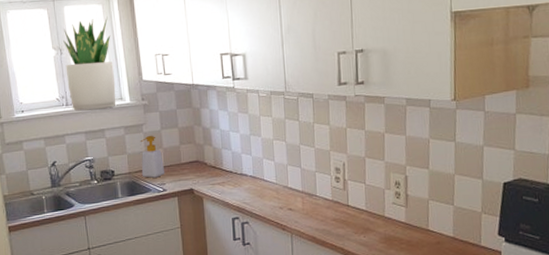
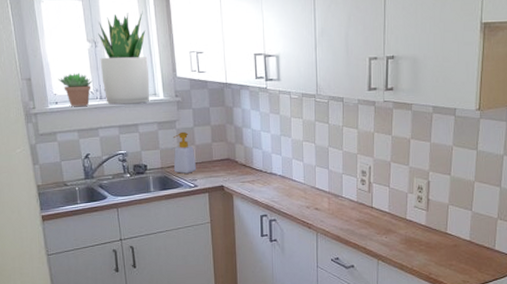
succulent plant: none [24,80,58,114] -> present [58,72,93,106]

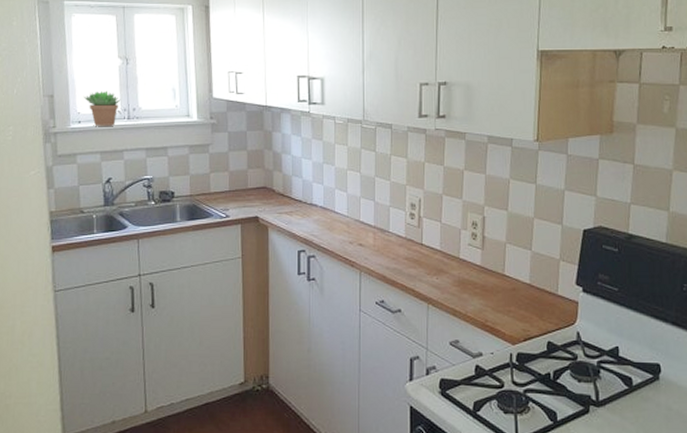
planter: present [98,11,150,105] -> none [131,28,183,126]
soap bottle: present [172,131,197,174] -> none [203,156,230,202]

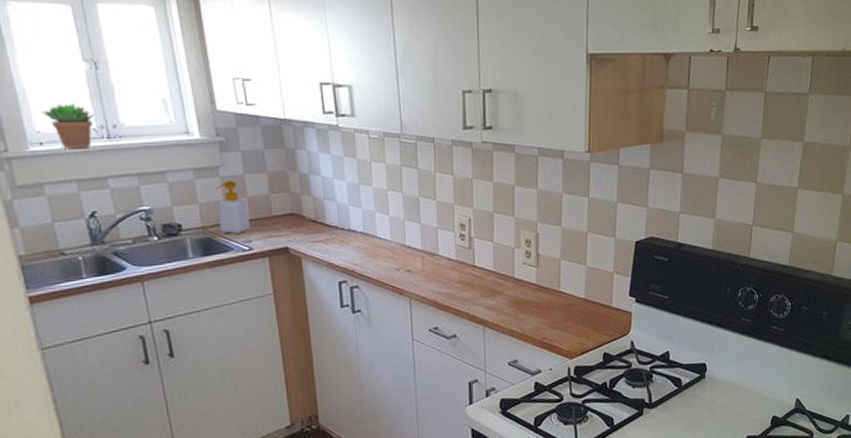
soap bottle: none [203,156,230,202] -> present [215,180,252,234]

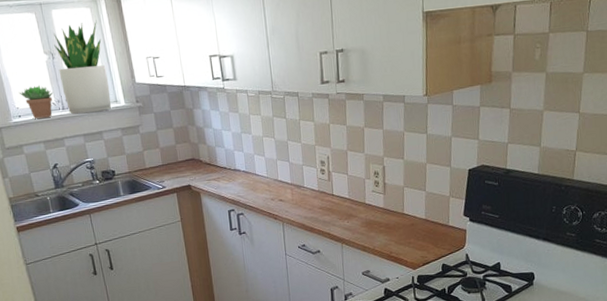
planter: none [99,23,180,146] -> present [54,20,111,115]
soap bottle: present [215,180,252,234] -> none [137,135,164,177]

